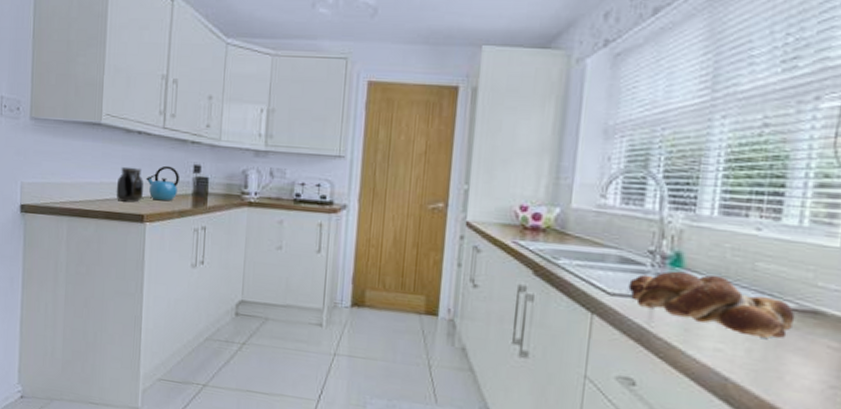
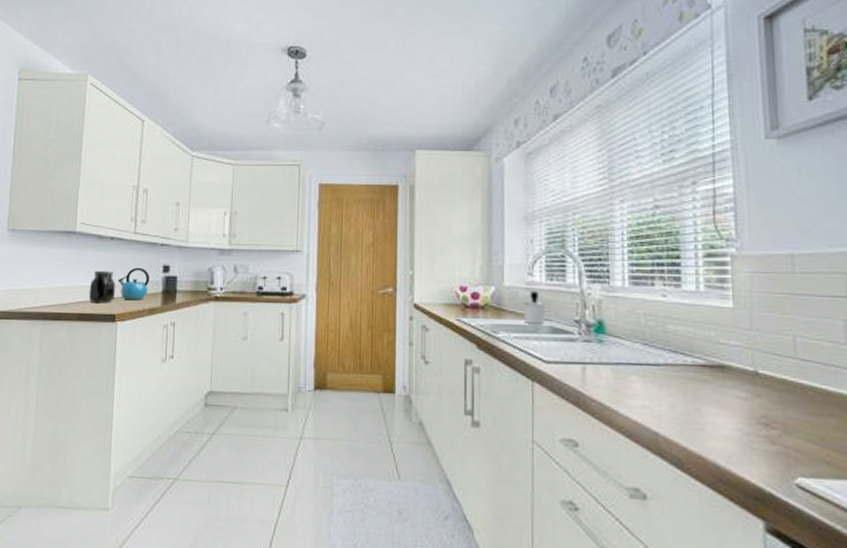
soap dispenser: none [580,214,618,253] -> present [513,290,546,324]
bread loaf: present [628,270,796,338] -> none [561,337,706,393]

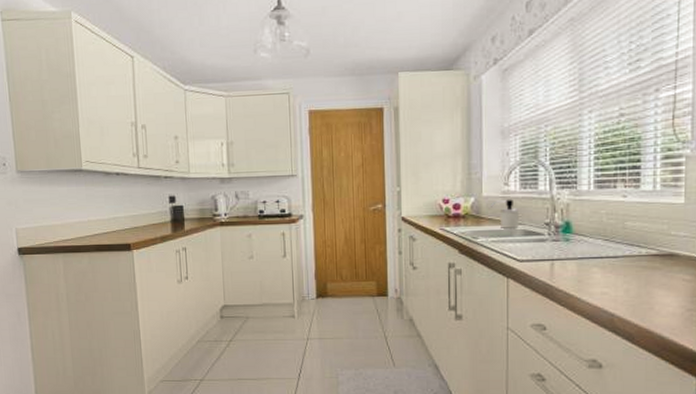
jar: present [88,270,115,304] -> none [102,204,127,235]
kettle: present [118,267,150,301] -> none [128,199,158,230]

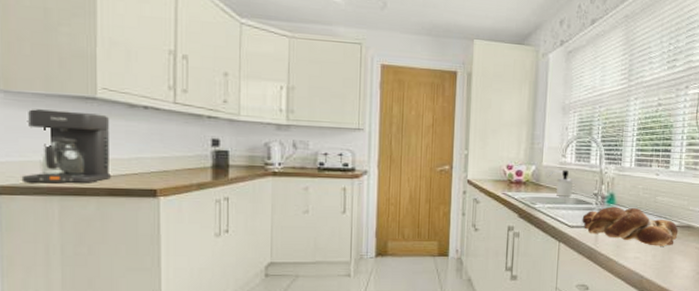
coffee maker: none [36,182,97,244] -> present [21,109,111,185]
bread loaf: none [533,235,658,279] -> present [582,206,679,246]

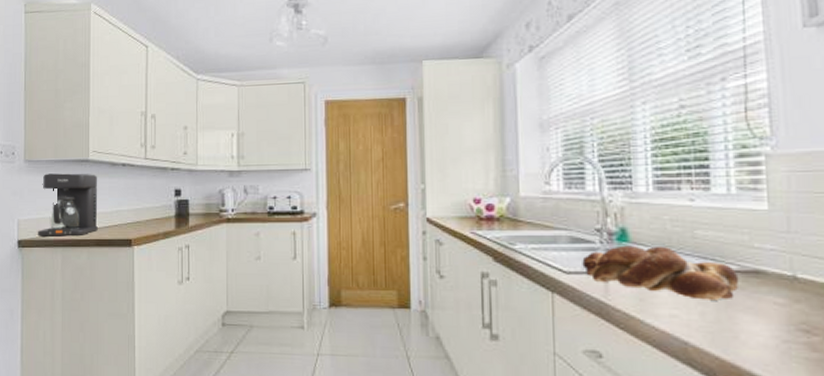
soap dispenser: present [549,169,574,197] -> none [530,200,565,234]

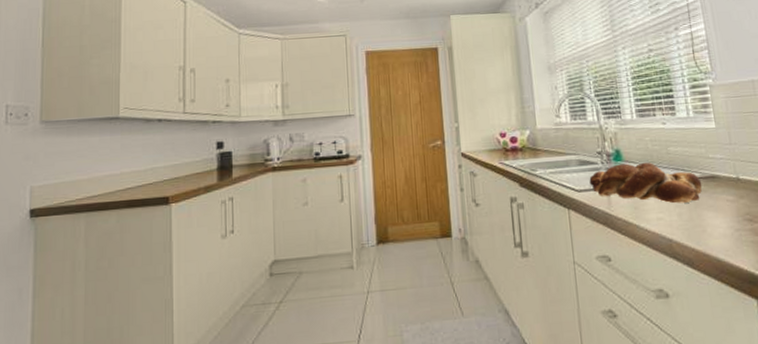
coffee maker: present [37,173,98,237] -> none [55,131,129,203]

